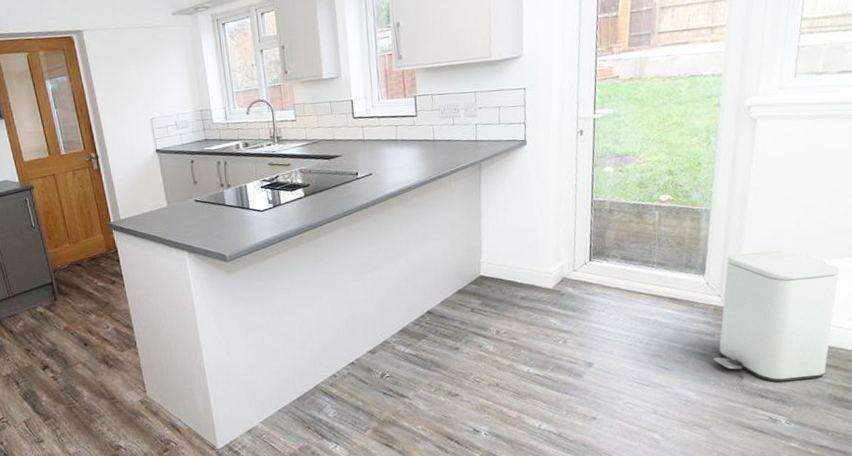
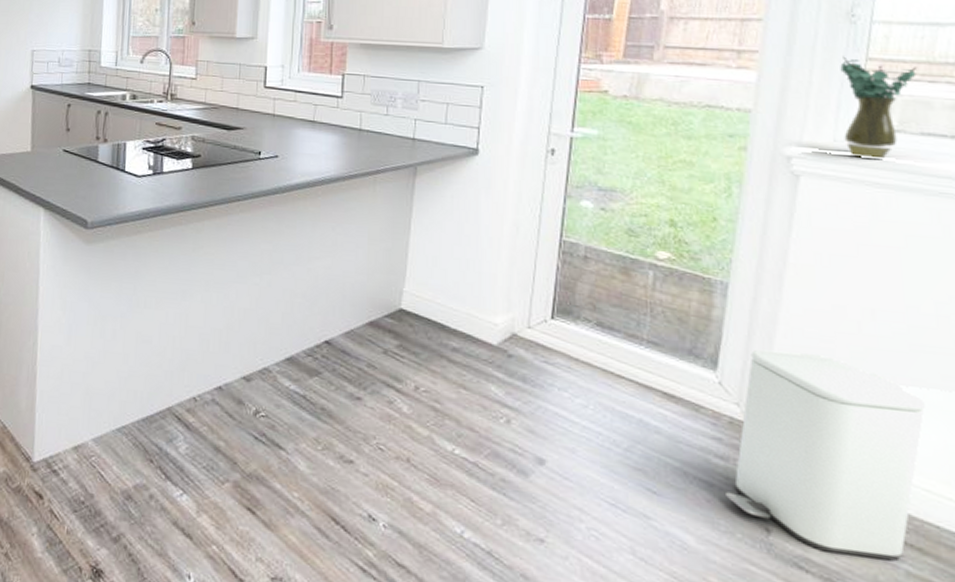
vase: none [783,19,836,98] -> present [840,56,918,159]

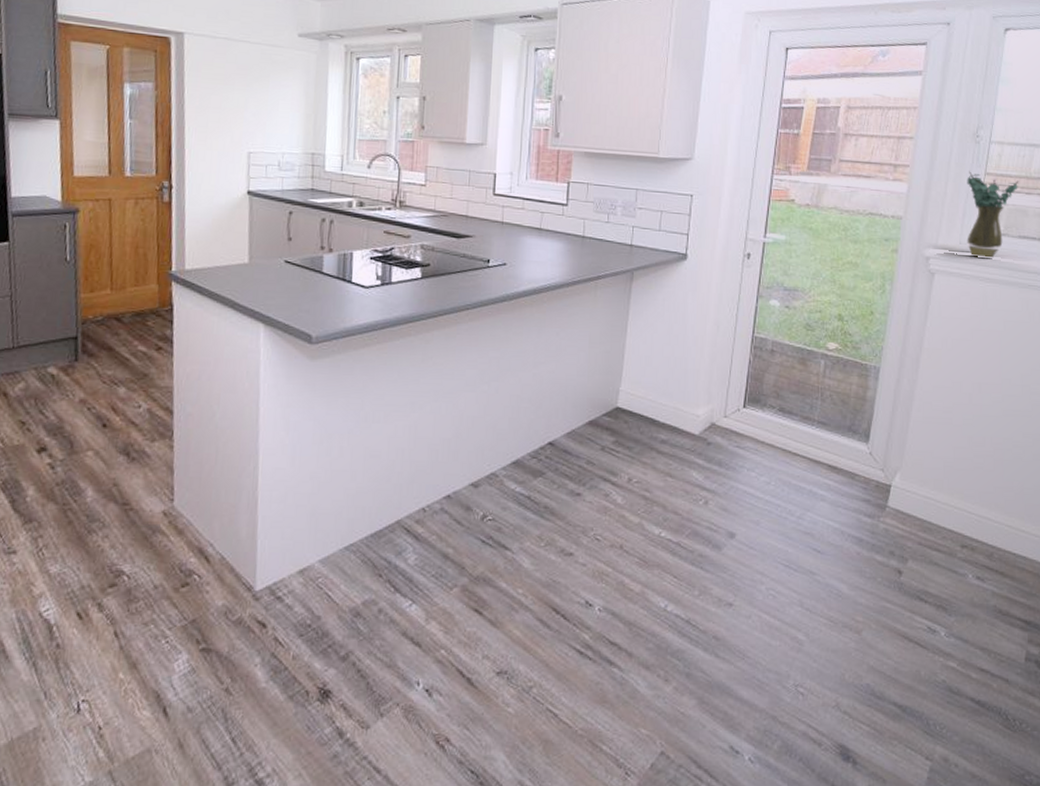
pedal bin: present [726,349,927,562] -> none [871,422,1012,585]

